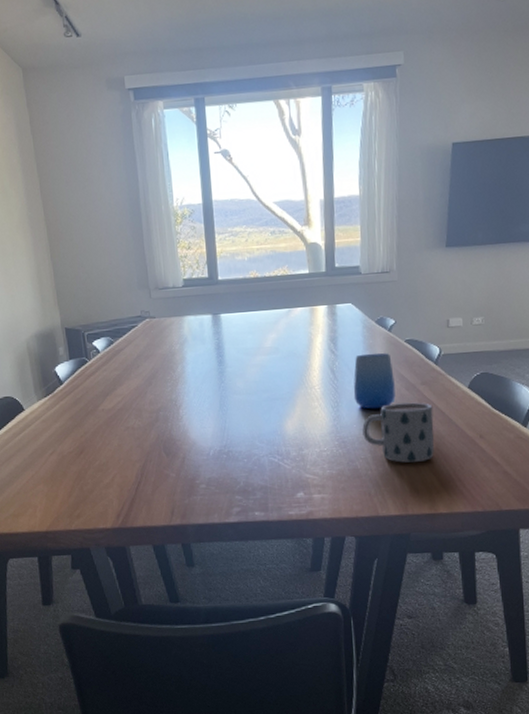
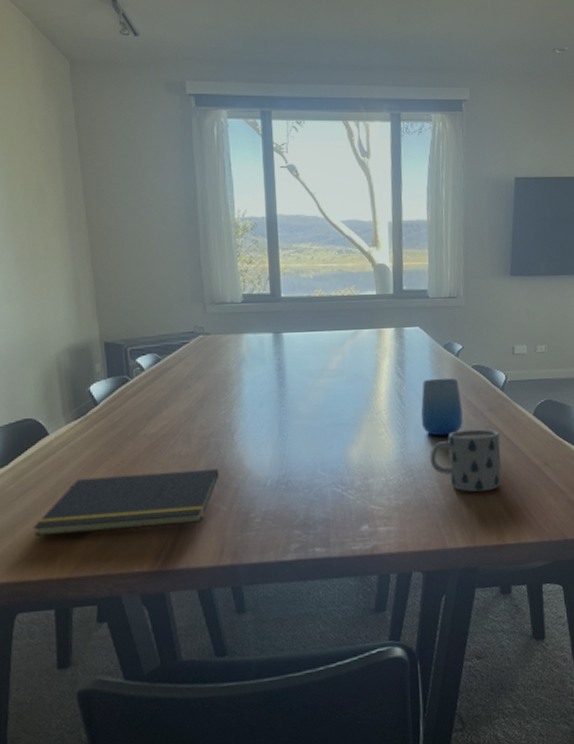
notepad: none [16,439,168,496] -> present [33,468,219,537]

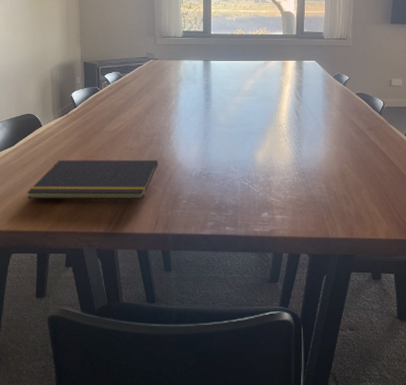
cup: present [420,378,463,436] -> none [313,101,347,147]
mug: present [430,429,501,492] -> none [319,144,377,194]

